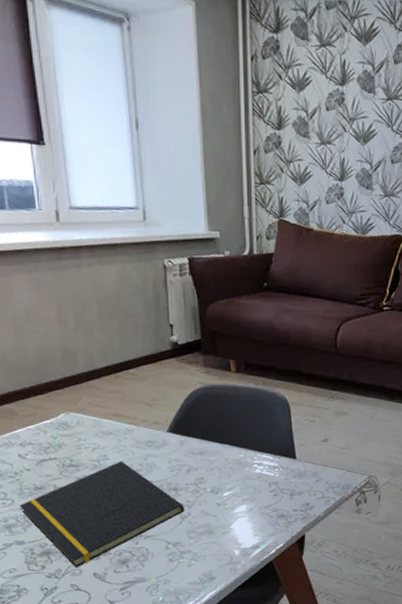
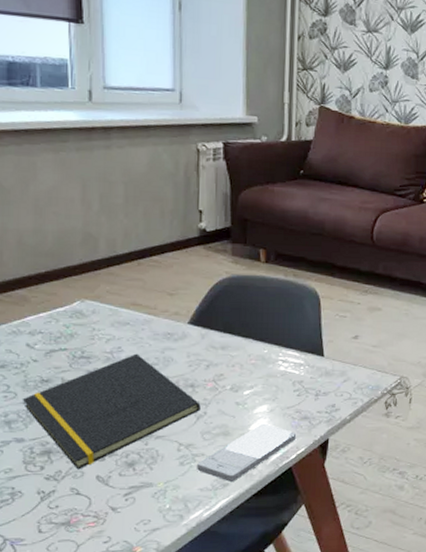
smartphone: none [185,522,274,575] -> present [197,423,295,482]

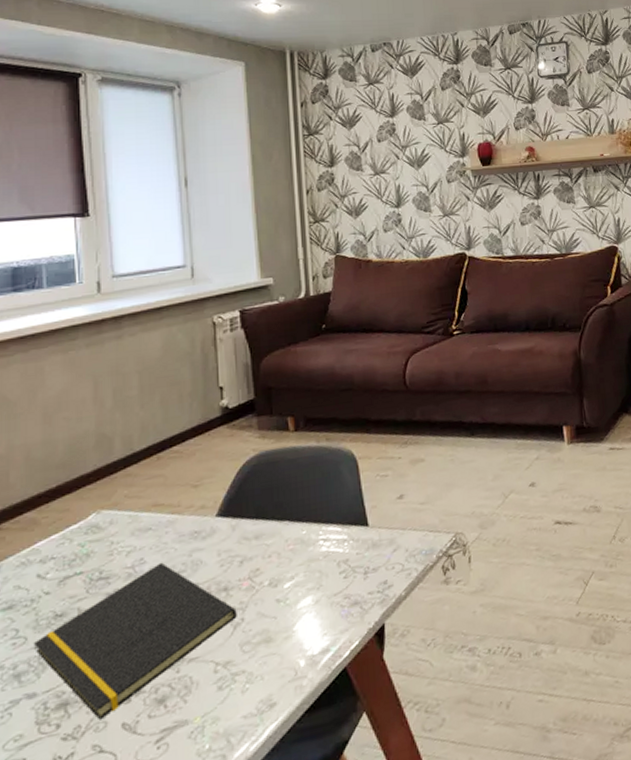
smartphone: present [197,423,295,482] -> none [238,618,347,700]

